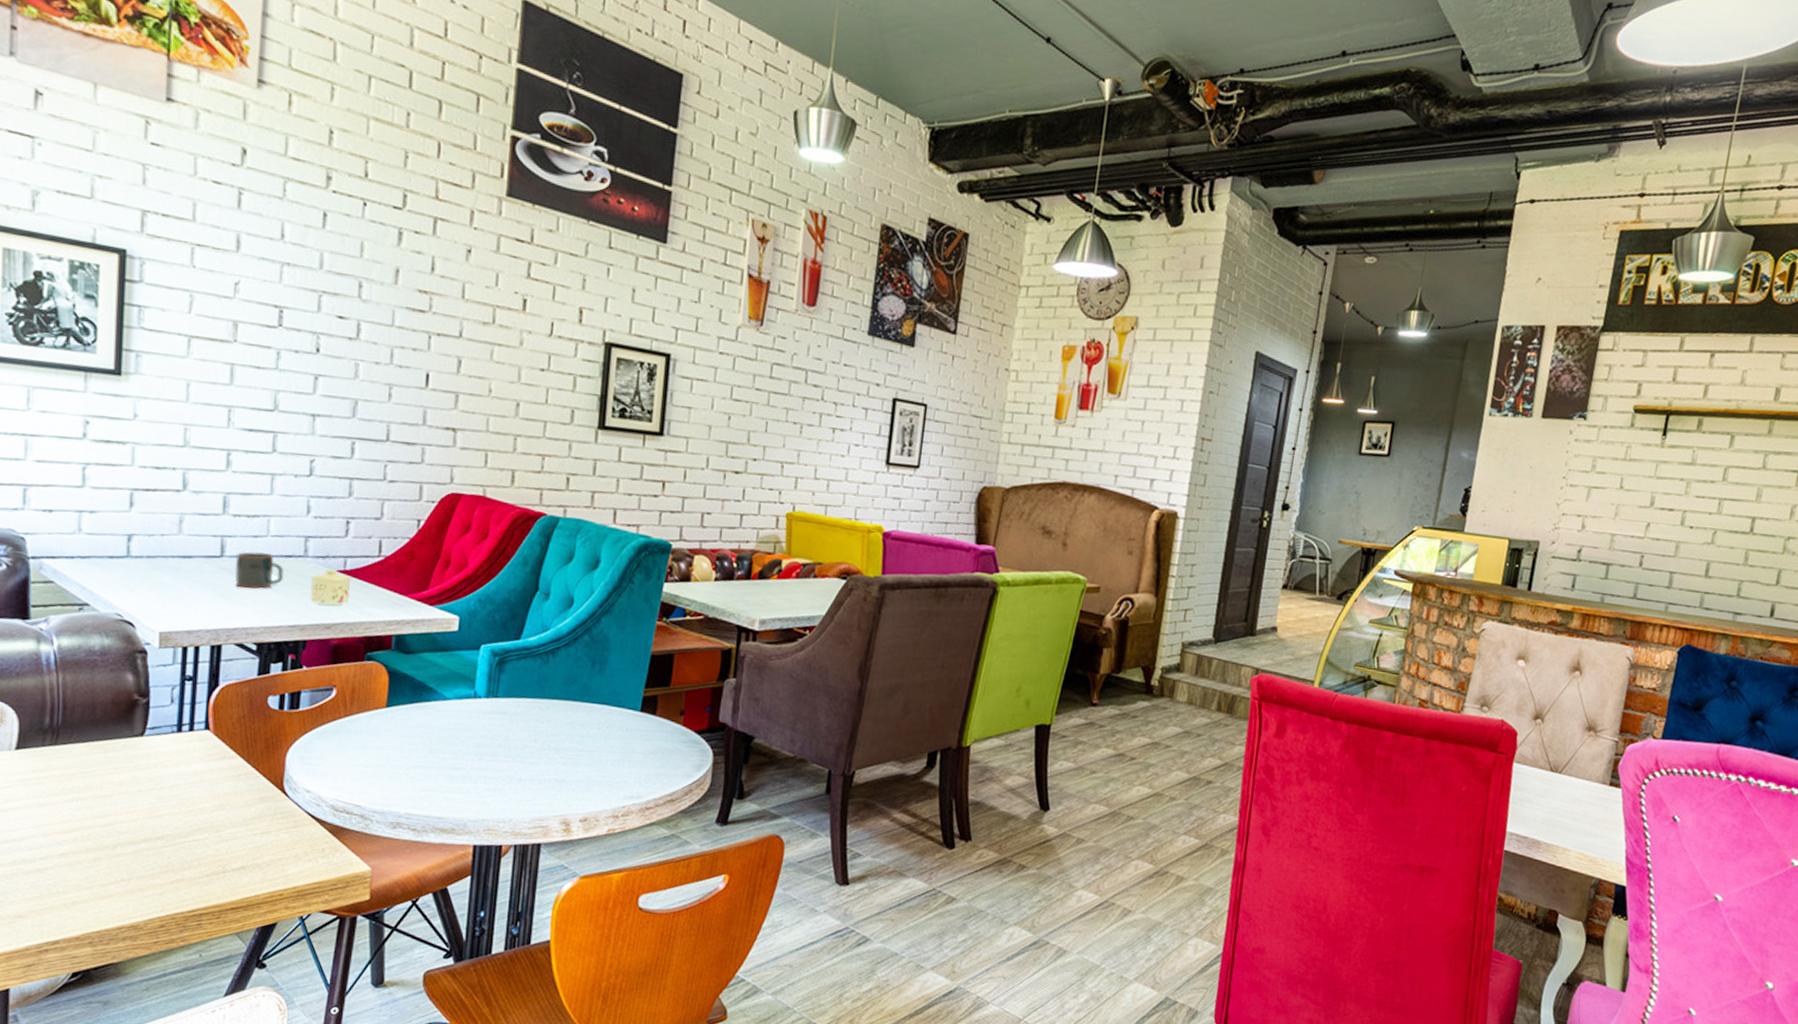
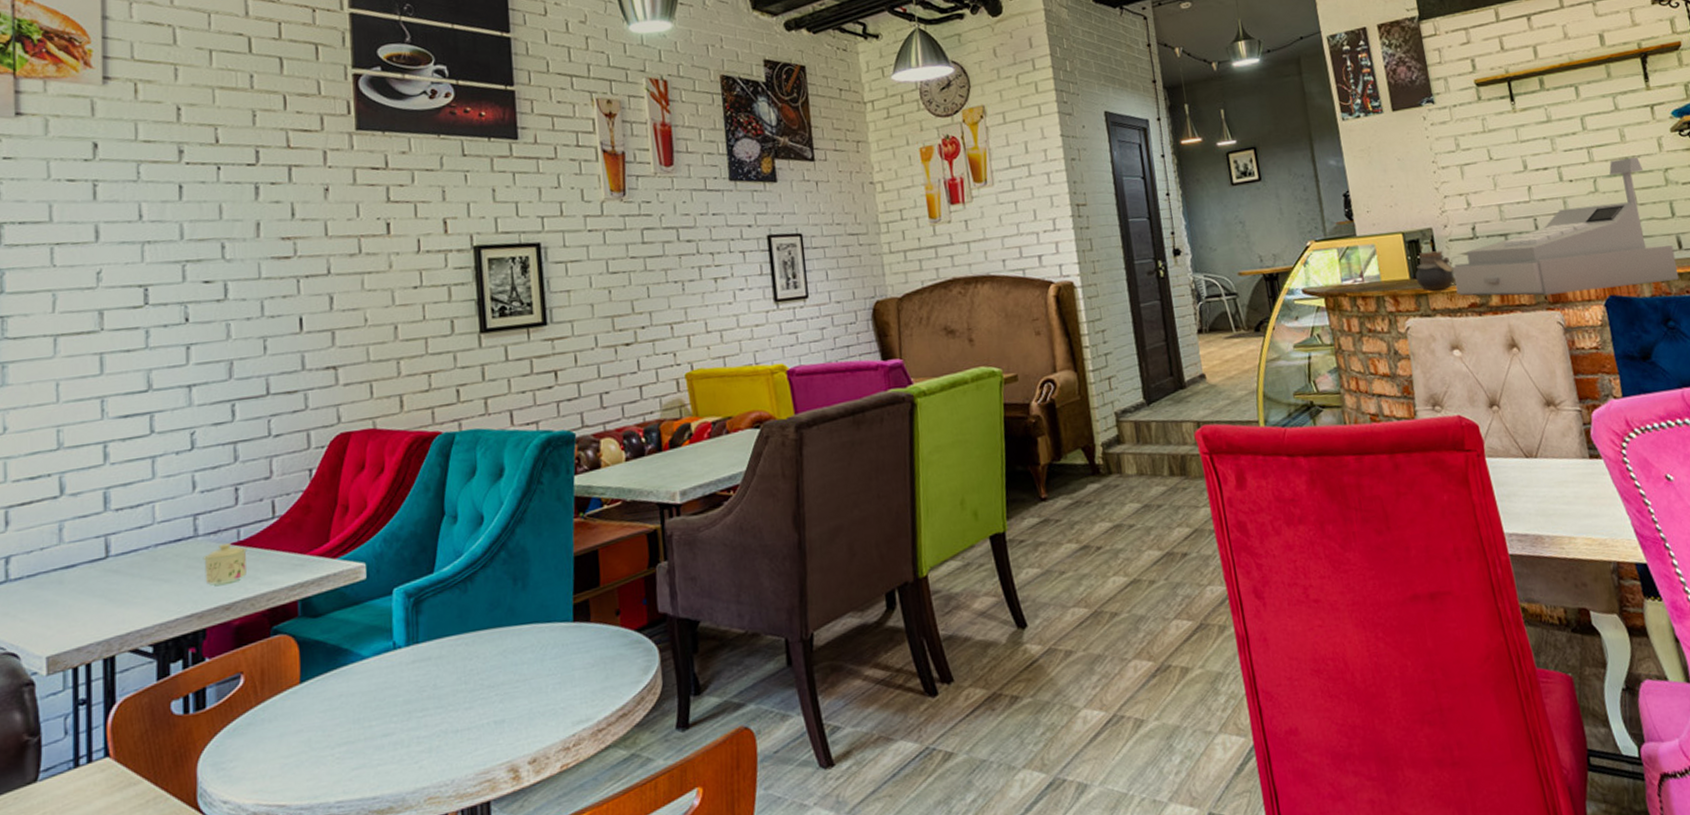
mug: present [234,551,285,589] -> none [121,542,176,587]
jar: none [1506,562,1547,603] -> present [1415,250,1455,292]
cash register: none [1541,517,1767,645] -> present [1452,156,1680,296]

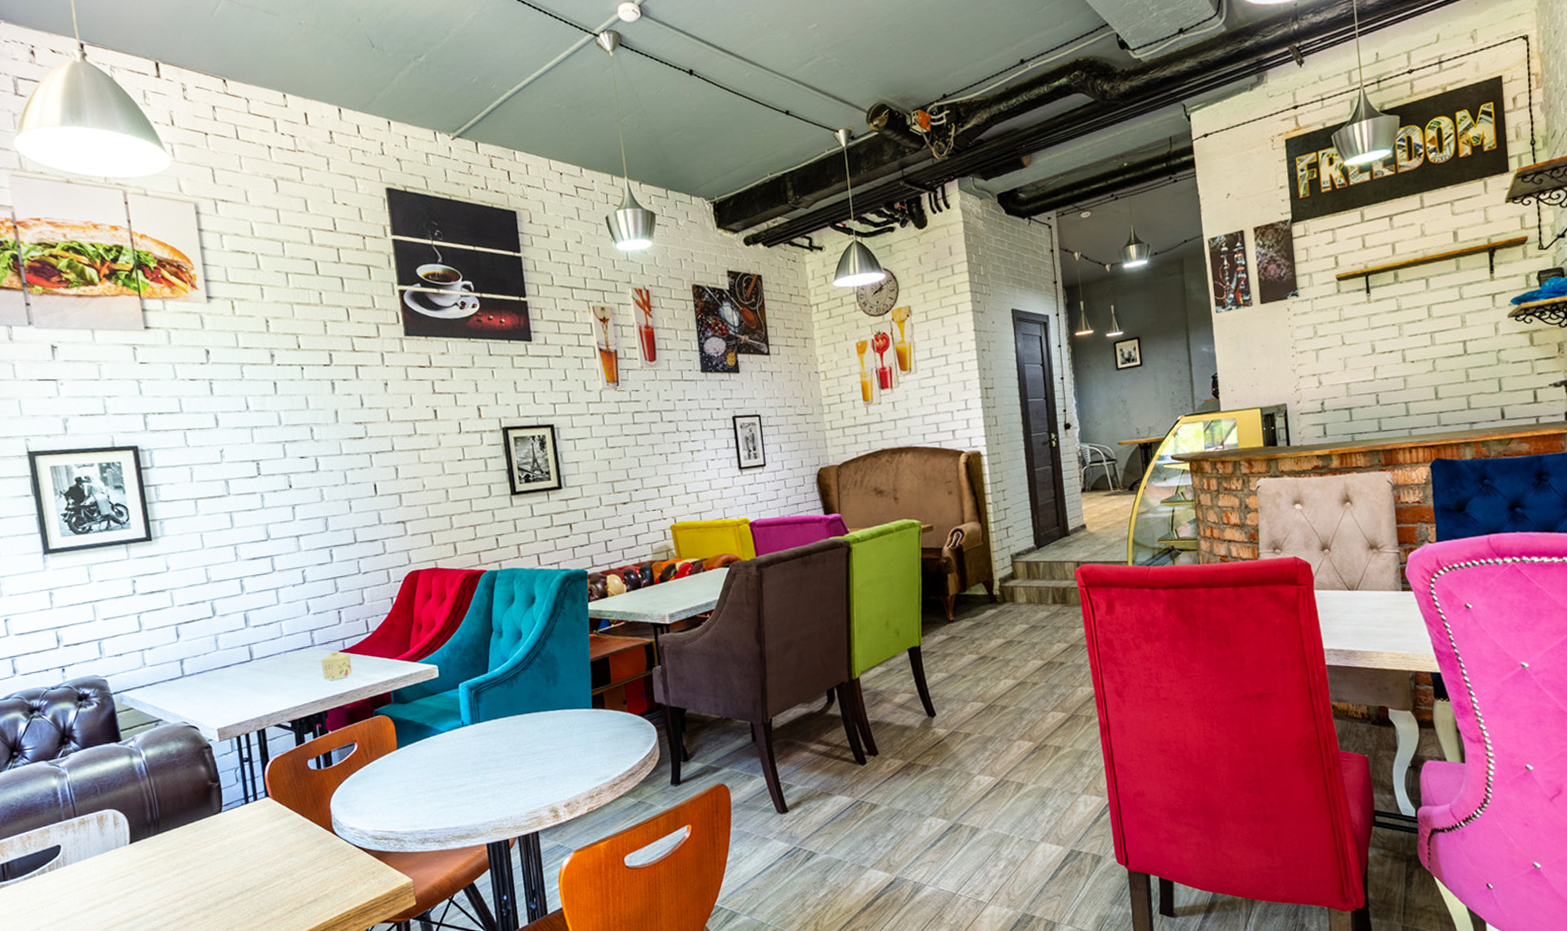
jar: present [1415,250,1455,292] -> none [1268,422,1303,457]
cash register: present [1452,156,1680,296] -> none [1301,340,1499,460]

